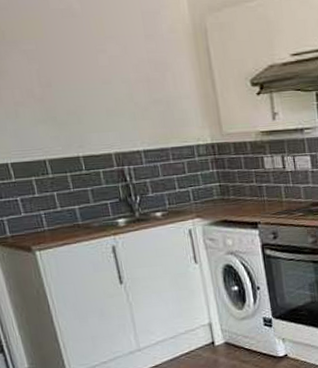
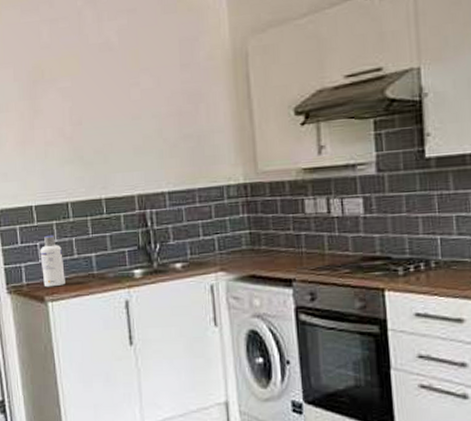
screw cap bottle: none [21,191,51,238] -> present [40,236,65,287]

